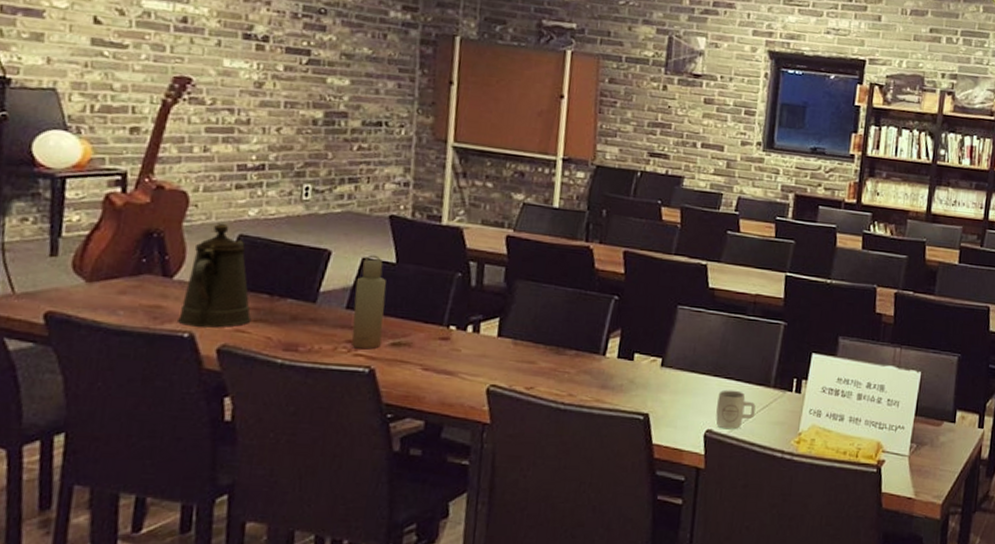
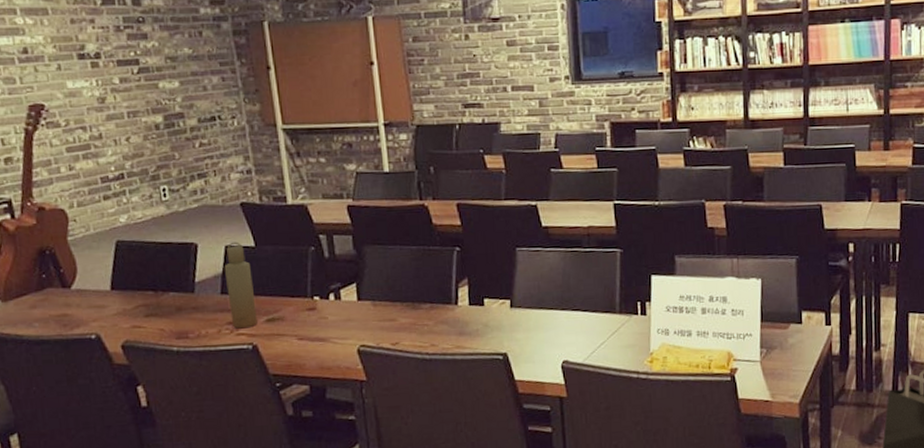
coffee pot: present [178,223,252,328] -> none [83,232,144,328]
mug: present [716,390,756,430] -> none [568,320,606,359]

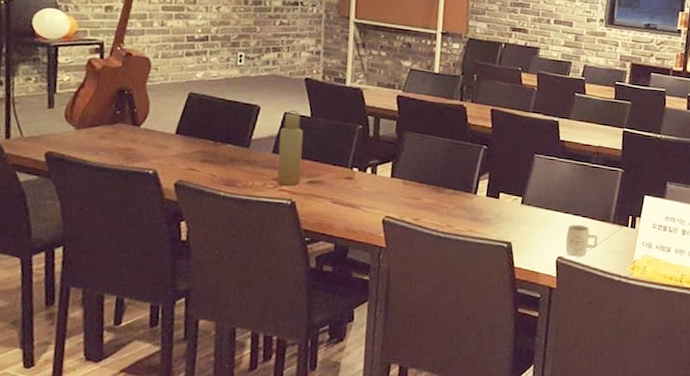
mug: none [568,320,606,359] -> present [565,224,598,257]

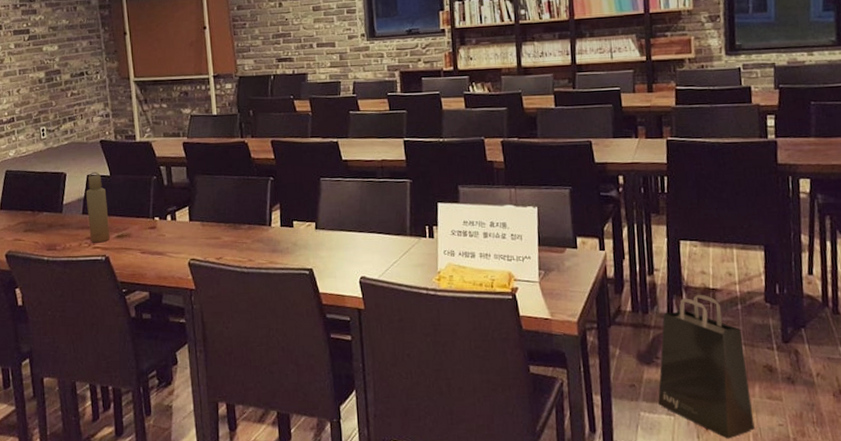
mug: present [565,224,598,257] -> none [365,241,398,275]

